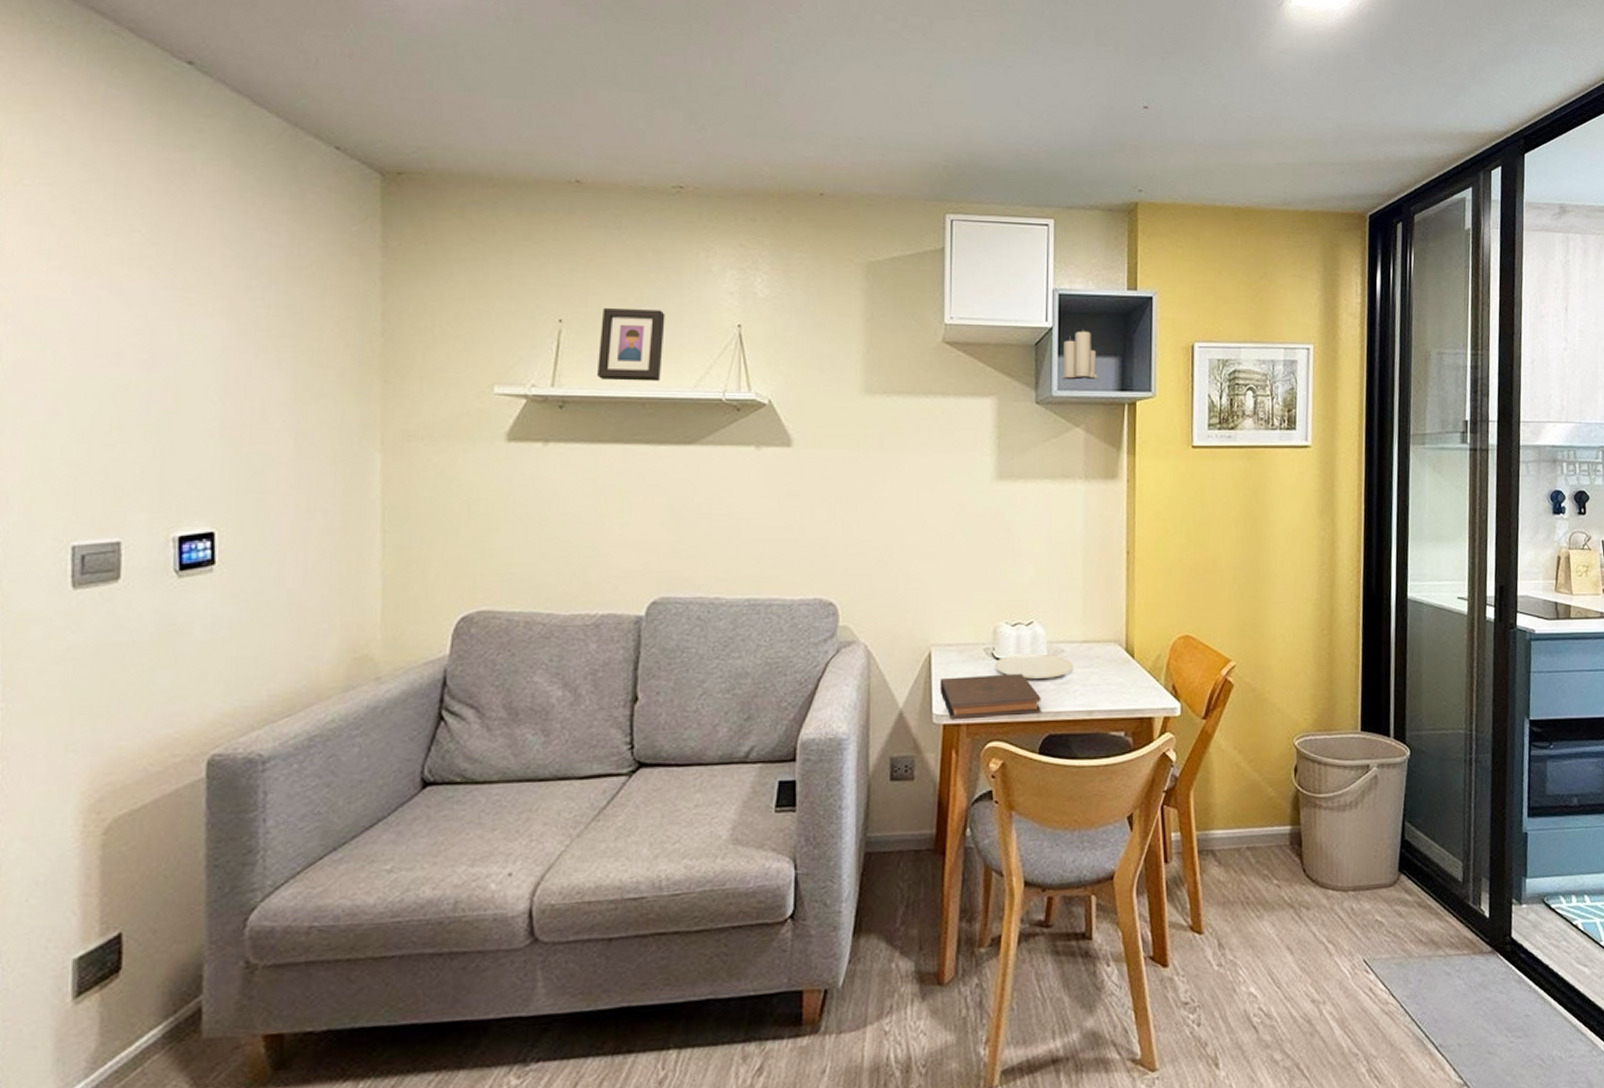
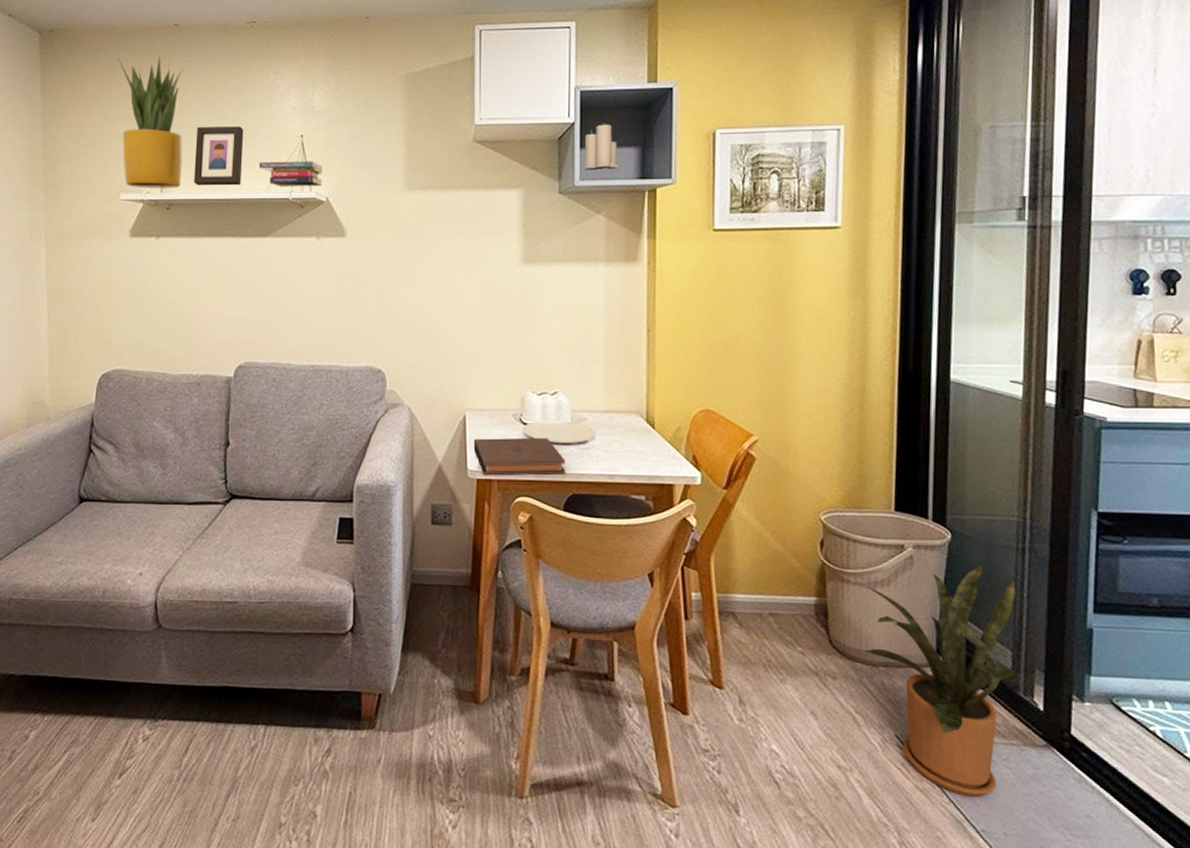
planter: none [495,215,587,383] -> present [118,55,184,189]
books: none [683,354,764,387] -> present [258,161,322,187]
house plant: none [1334,779,1466,1013] -> present [864,565,1016,797]

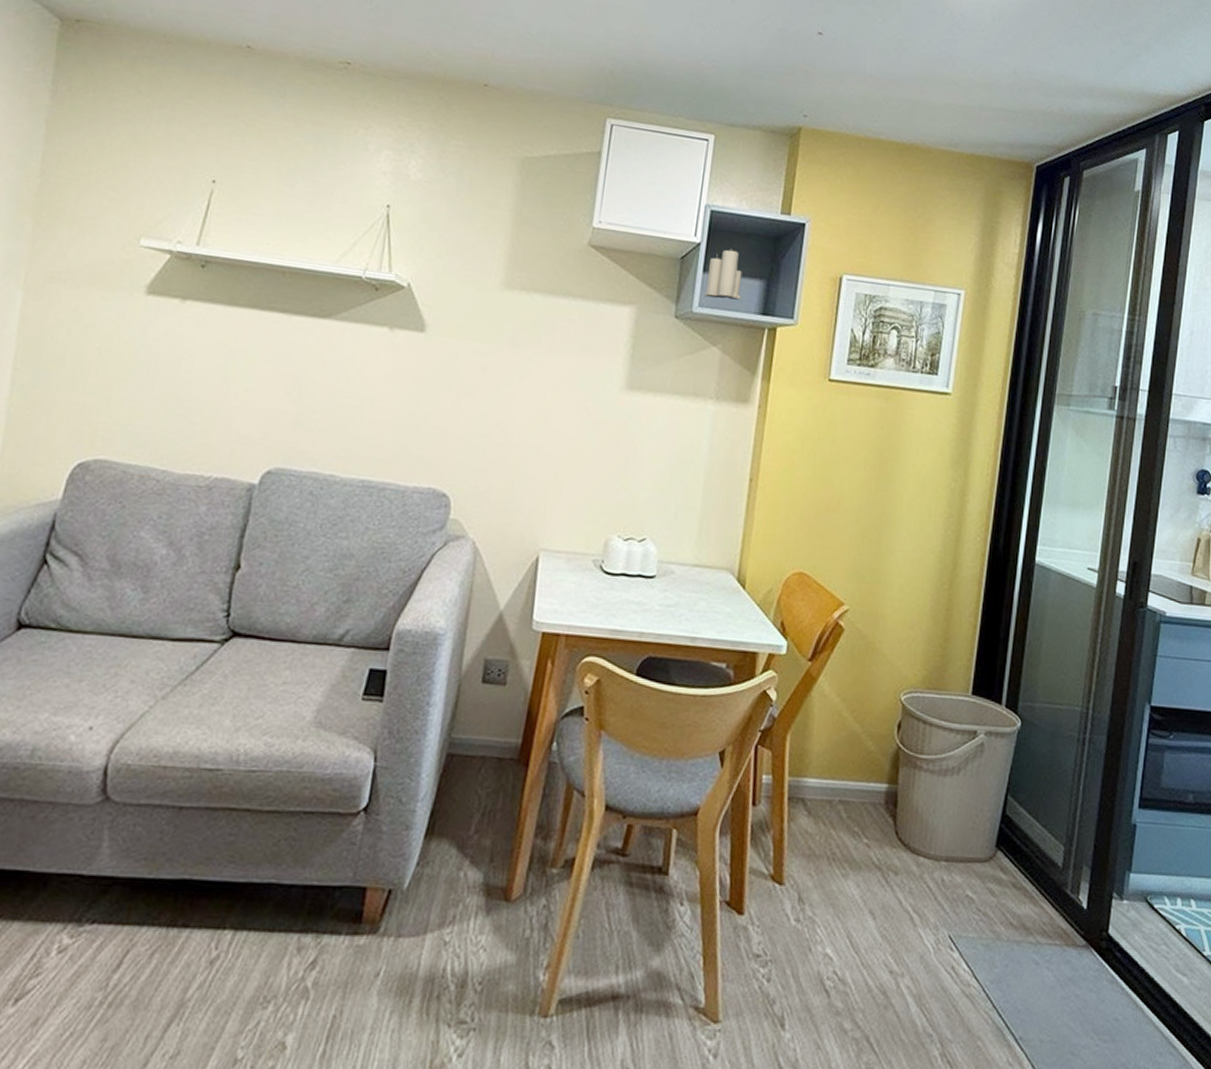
planter: present [118,55,184,189] -> none [149,71,251,243]
picture frame: present [193,126,244,186] -> none [241,174,317,252]
books: present [258,161,322,187] -> none [329,228,409,269]
book: present [473,437,566,475] -> none [543,584,645,633]
plate: present [523,420,596,443] -> none [602,569,682,599]
house plant: present [864,565,1016,797] -> none [929,755,1074,1002]

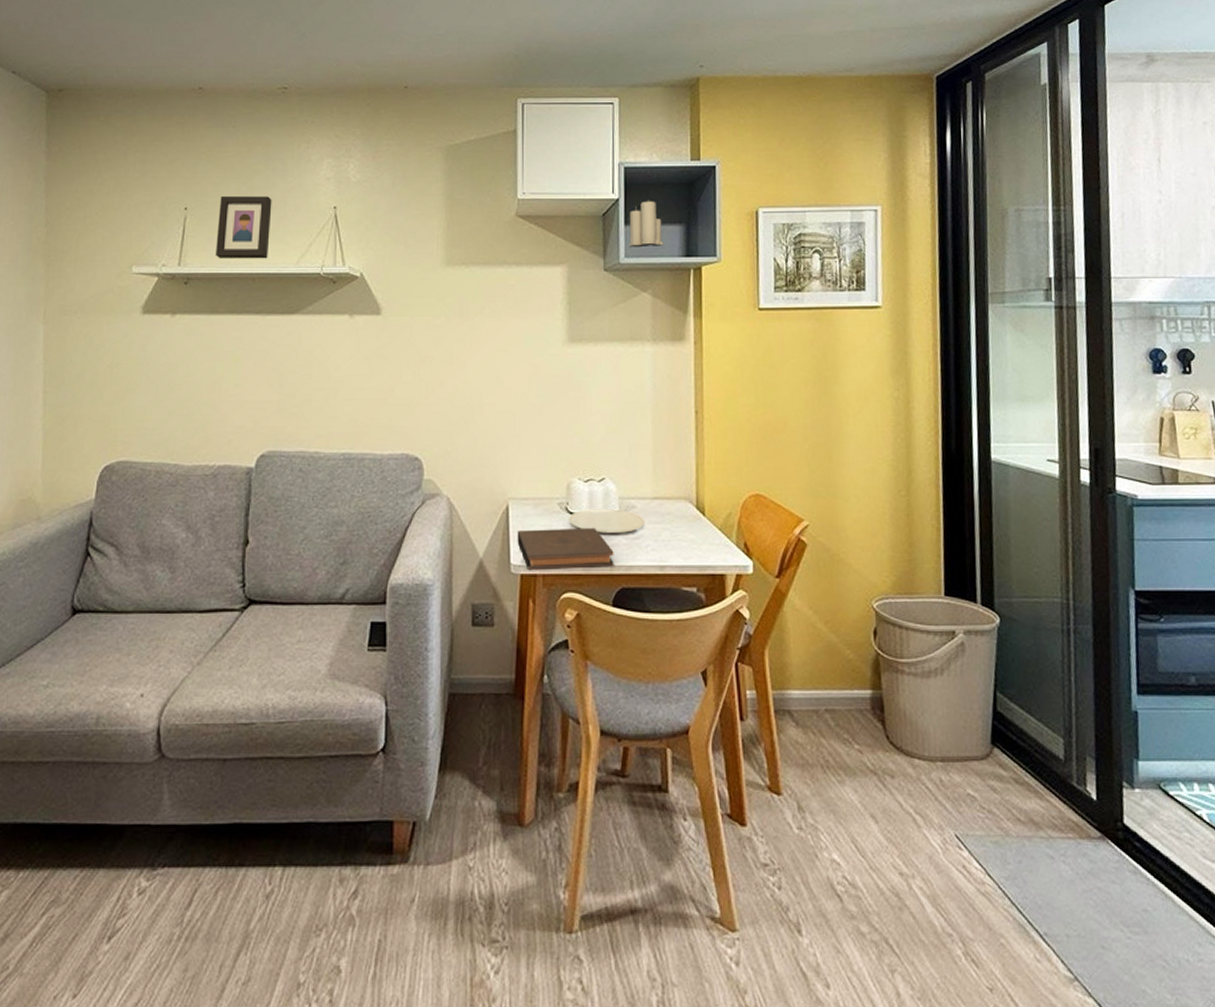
picture frame: none [241,174,317,252] -> present [215,196,272,259]
book: none [543,584,645,633] -> present [517,527,614,569]
plate: none [602,569,682,599] -> present [569,509,645,533]

